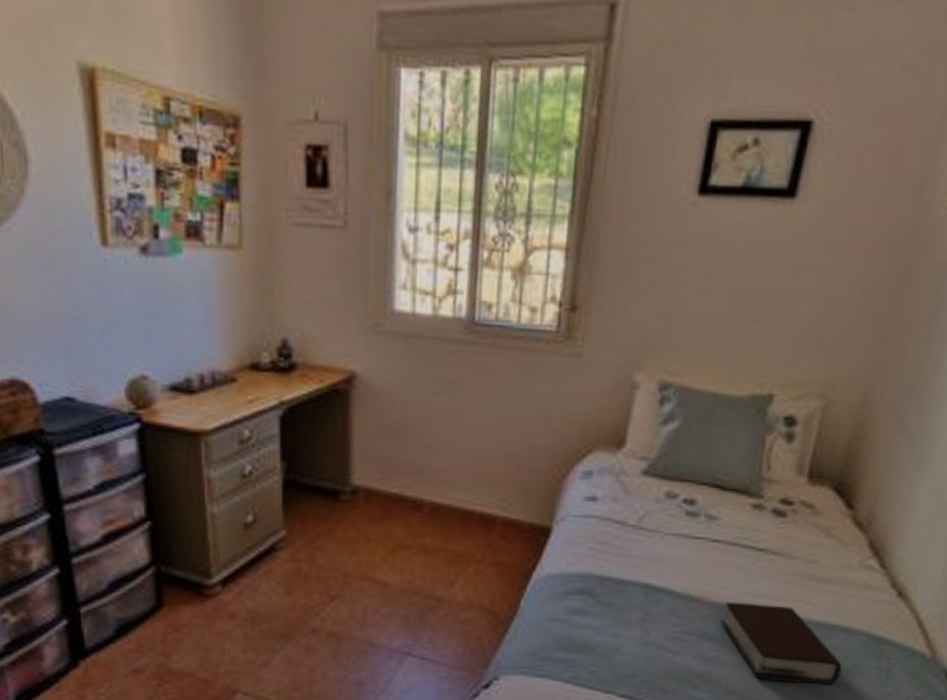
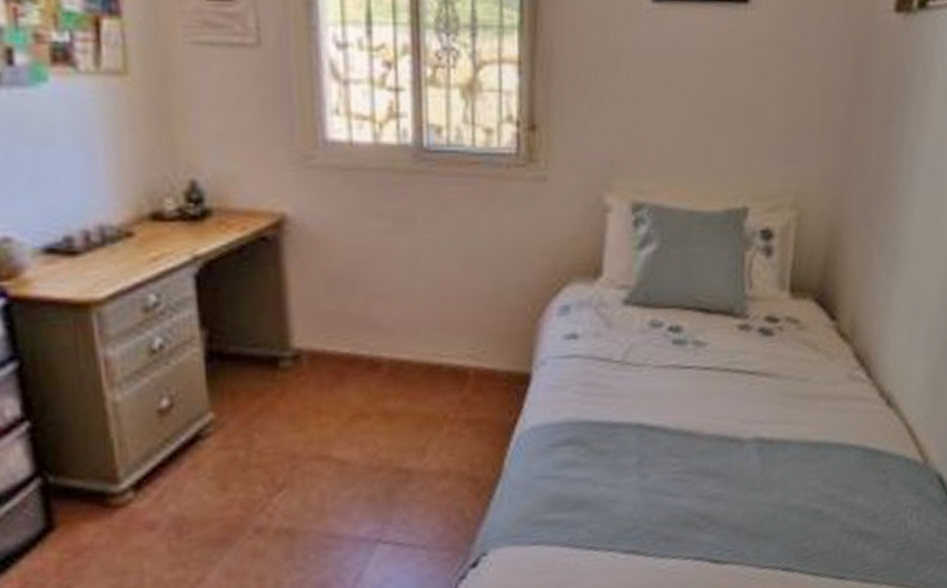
bible: present [721,601,843,686] -> none [720,429,843,512]

